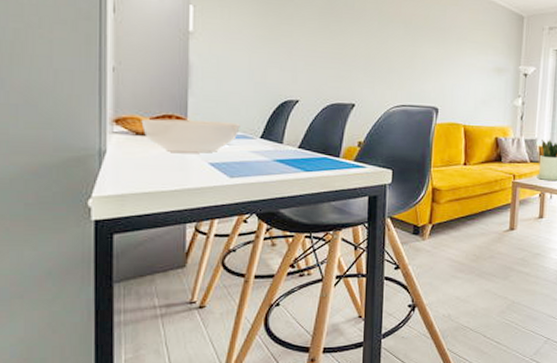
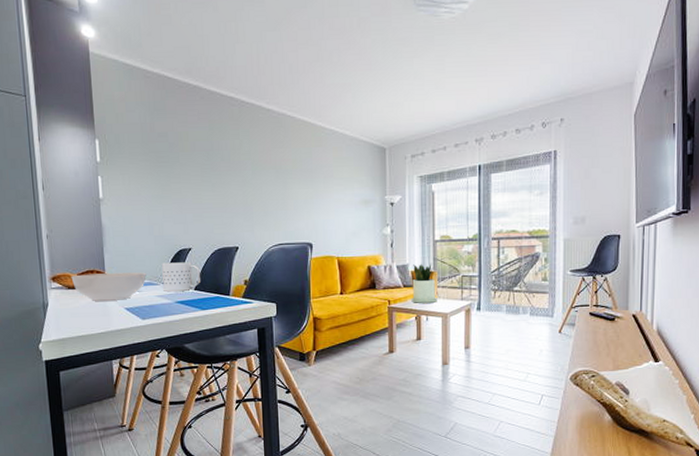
mug: none [258,114,308,149] -> present [161,262,201,293]

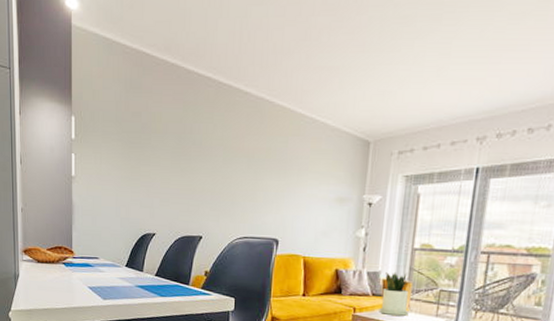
bowl: present [71,272,147,301] -> none [41,249,110,279]
mug: present [161,262,201,293] -> none [124,246,163,277]

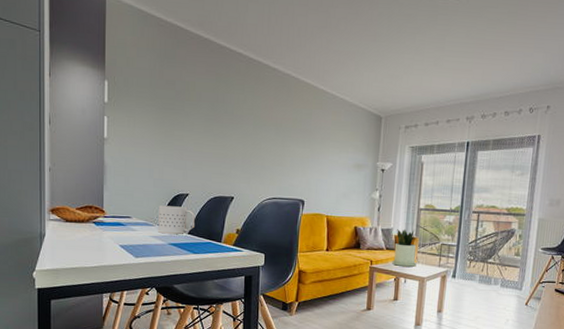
mug: none [124,246,163,277] -> present [157,205,196,235]

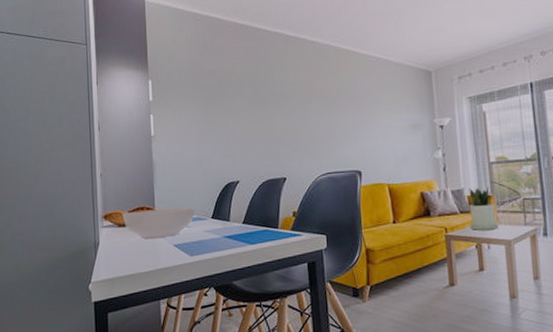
bowl: none [70,209,143,237] -> present [122,207,195,239]
mug: present [157,205,196,235] -> none [210,195,249,227]

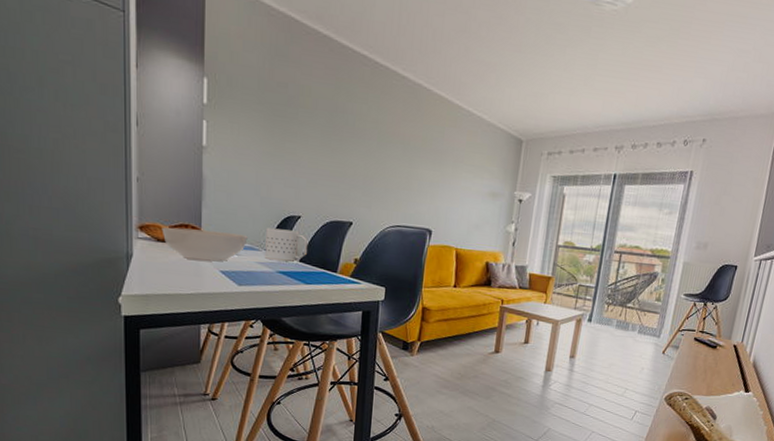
mug: none [210,195,249,227] -> present [264,227,309,262]
planter: present [469,187,499,231] -> none [524,266,552,309]

